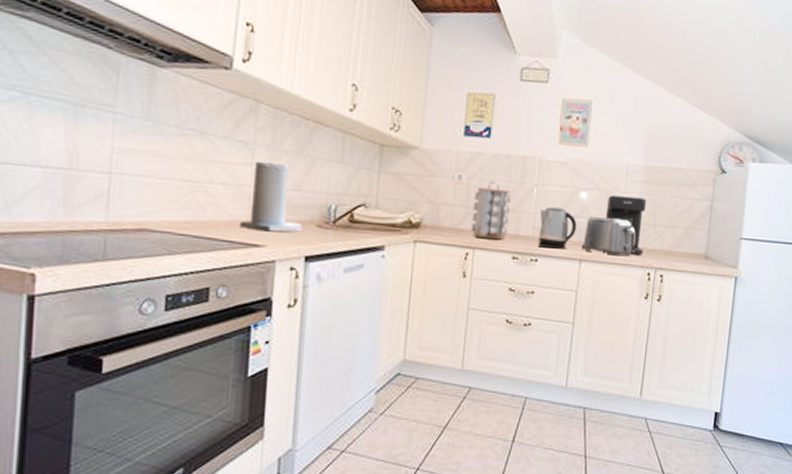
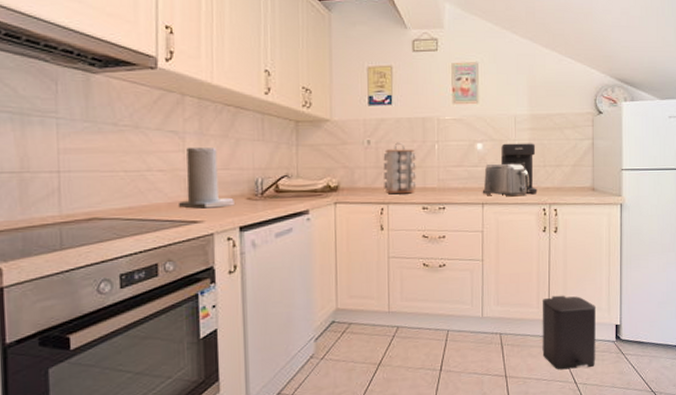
kettle: present [537,206,577,249] -> none [443,159,477,197]
pedal bin: none [629,372,696,458] -> present [542,295,597,370]

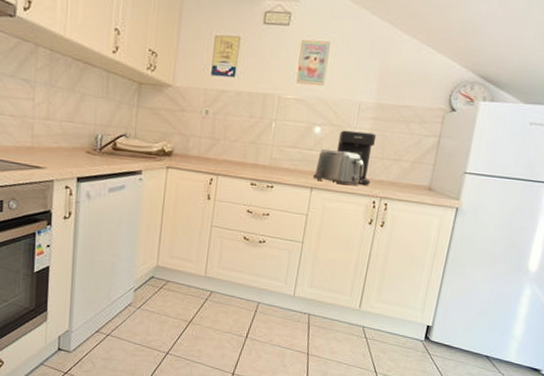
paper towel: present [178,146,234,209] -> none [24,96,75,157]
spice rack: present [383,142,417,195] -> none [216,115,252,168]
pedal bin: present [542,295,597,370] -> none [347,287,411,361]

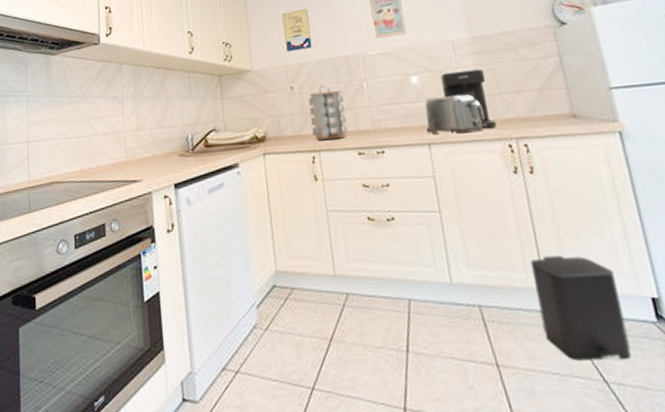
spice rack: none [216,115,252,168] -> present [308,84,349,141]
pedal bin: none [347,287,411,361] -> present [529,255,632,361]

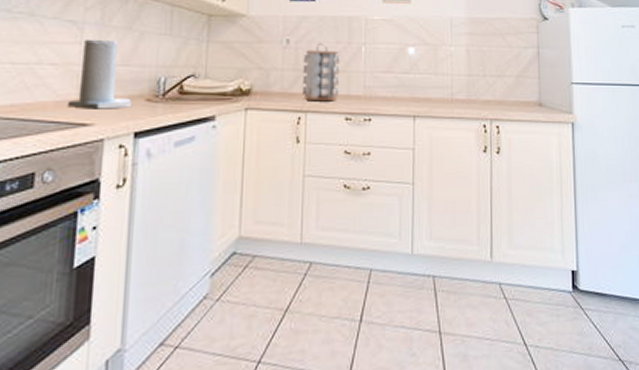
paper towel: none [120,109,169,168] -> present [66,39,132,109]
toaster: present [424,94,483,134] -> none [413,70,464,110]
coffee maker: present [441,69,498,129] -> none [434,48,477,108]
pedal bin: present [529,255,632,361] -> none [483,230,549,327]

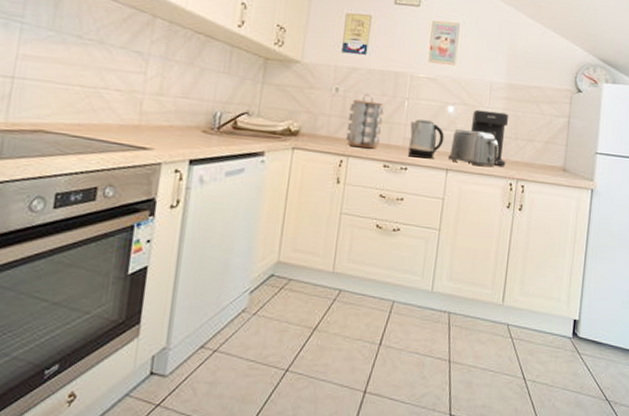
paper towel: present [66,39,132,109] -> none [129,70,189,137]
kettle: none [369,64,408,106] -> present [407,118,445,159]
toaster: none [413,70,464,110] -> present [447,128,496,168]
coffee maker: none [434,48,477,108] -> present [470,109,509,167]

